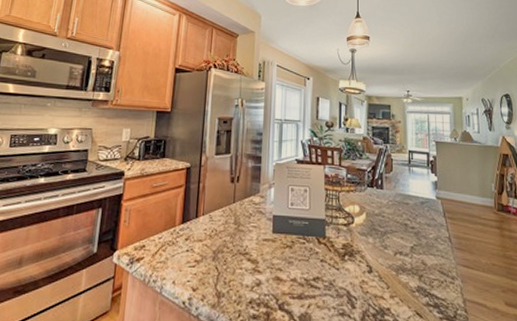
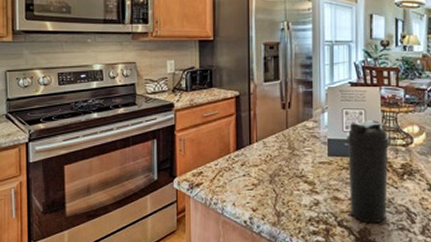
water bottle: none [291,197,331,308] -> present [346,119,389,224]

